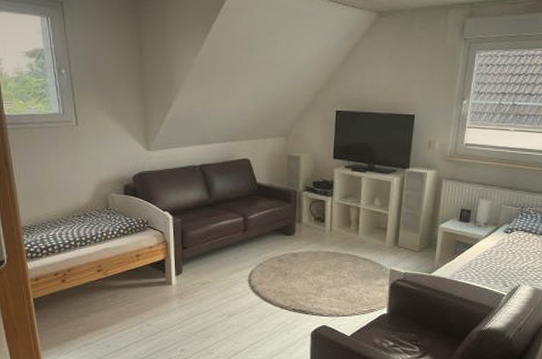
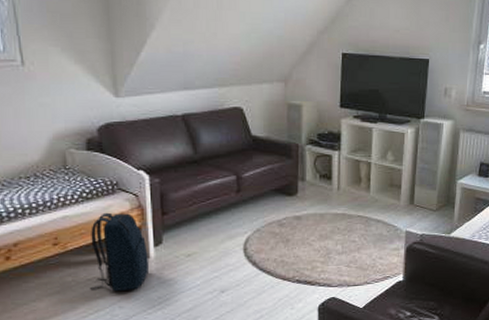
backpack: none [125,246,172,311] -> present [90,212,150,291]

